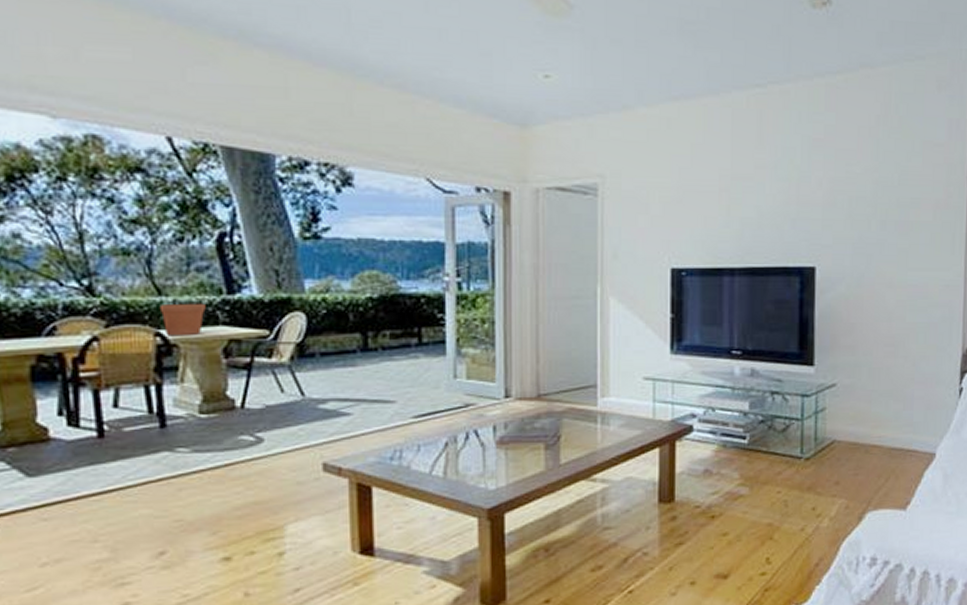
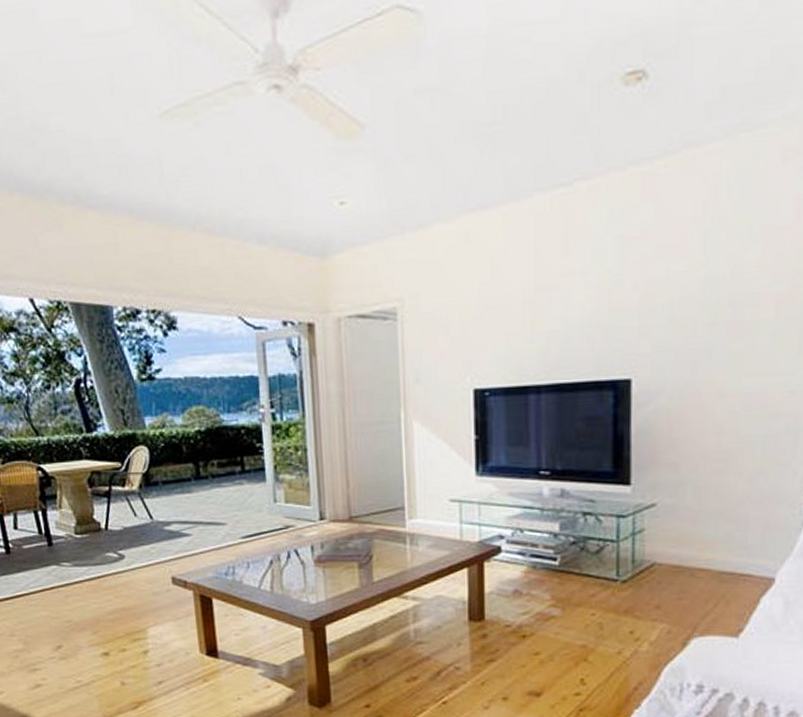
flower pot: present [159,303,206,336] -> none [38,441,72,470]

